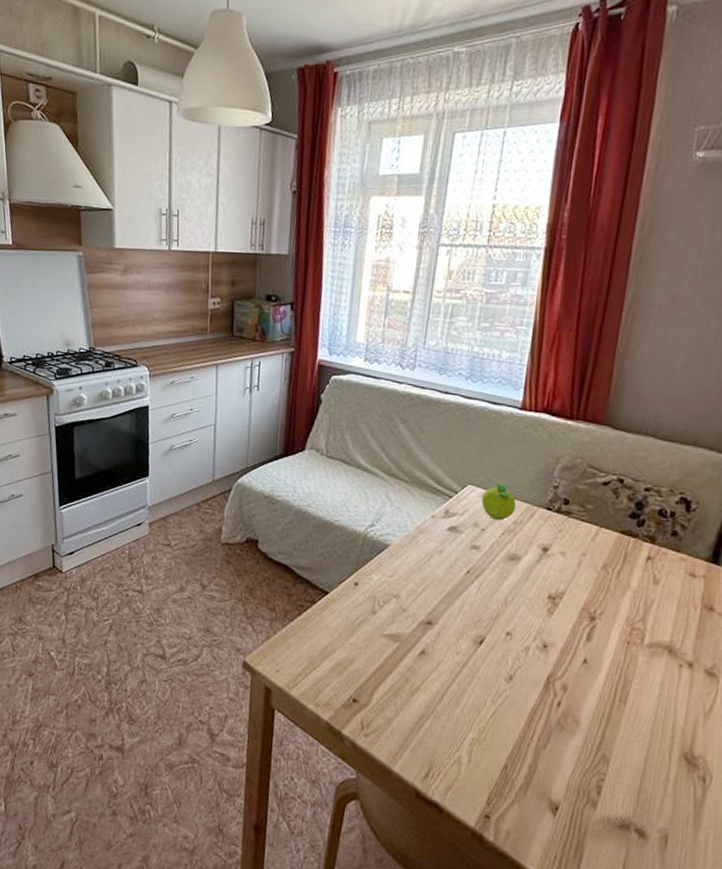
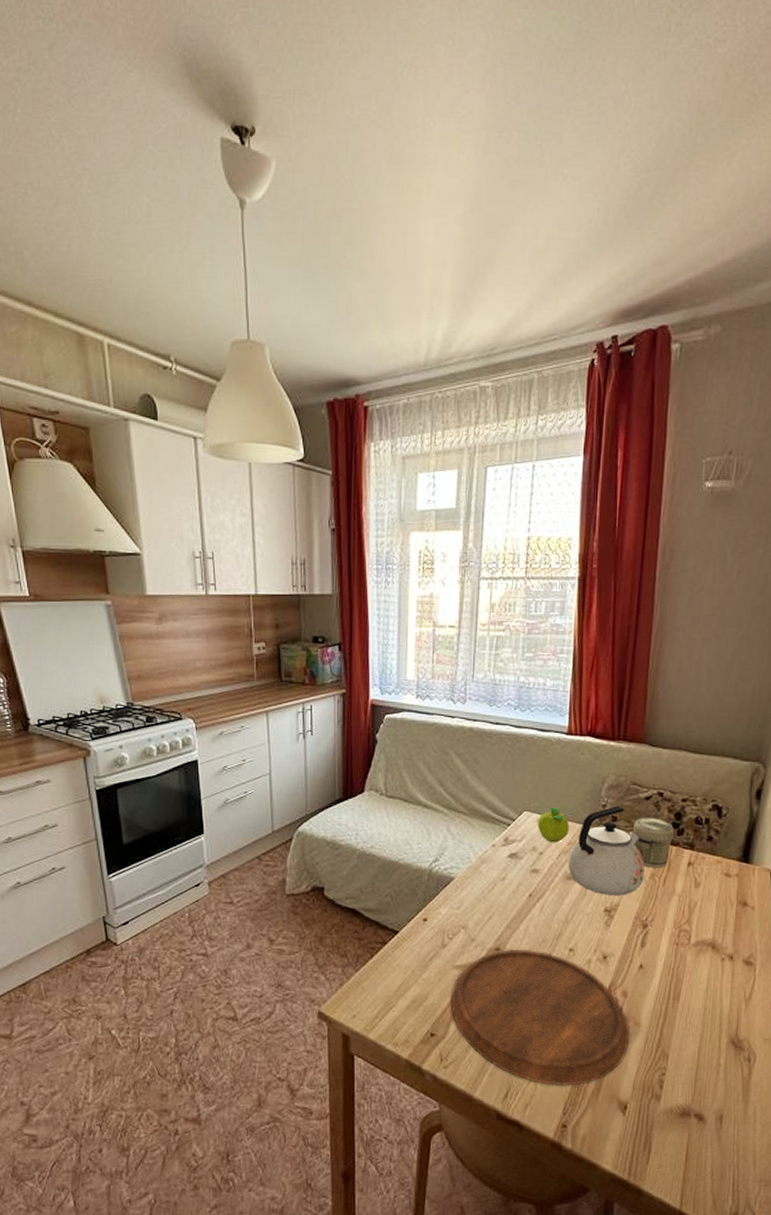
cutting board: none [376,624,567,777] -> present [450,949,630,1087]
kettle: none [511,488,597,584] -> present [568,806,645,895]
jar: none [586,503,633,560] -> present [633,818,674,868]

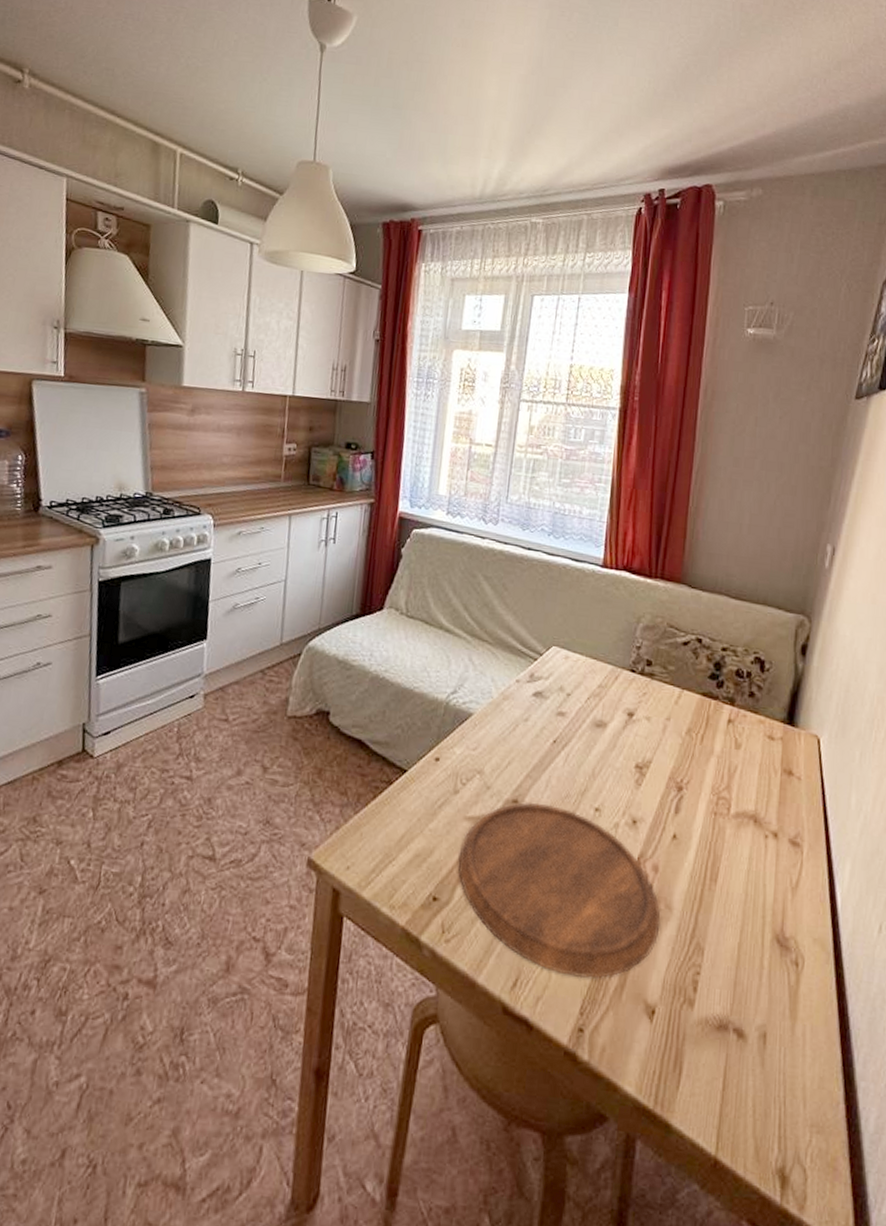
fruit: present [538,807,569,843] -> none [566,644,600,684]
kettle: present [568,806,645,895] -> none [597,649,681,751]
jar: present [633,818,674,868] -> none [669,664,713,723]

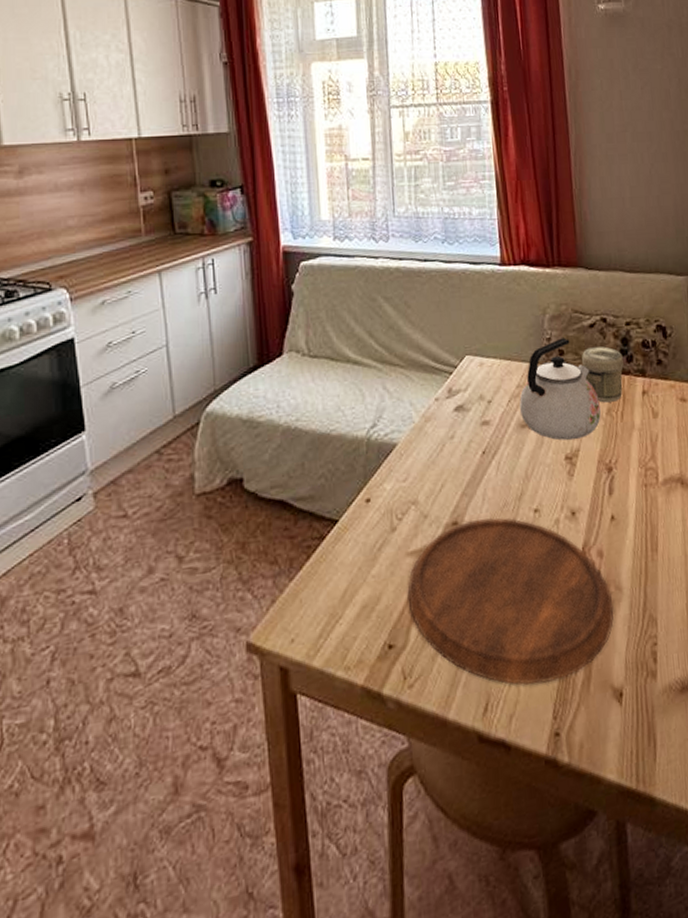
kettle: none [597,649,681,751] -> present [520,337,601,441]
jar: none [669,664,713,723] -> present [582,346,624,403]

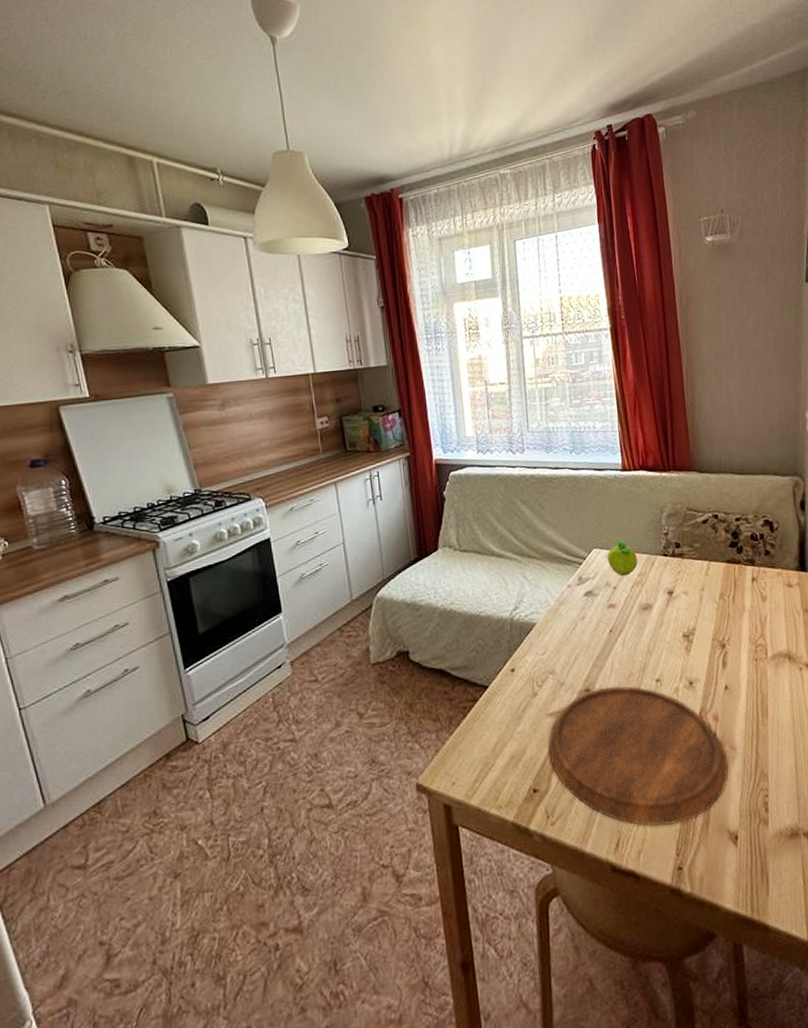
fruit: none [481,347,516,388] -> present [607,541,638,576]
kettle: present [520,337,601,441] -> none [641,532,715,621]
jar: present [582,346,624,403] -> none [696,539,734,589]

